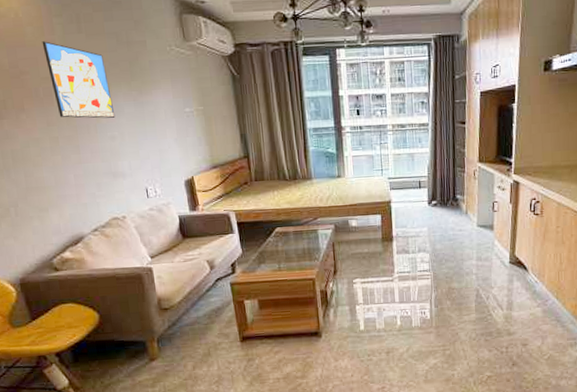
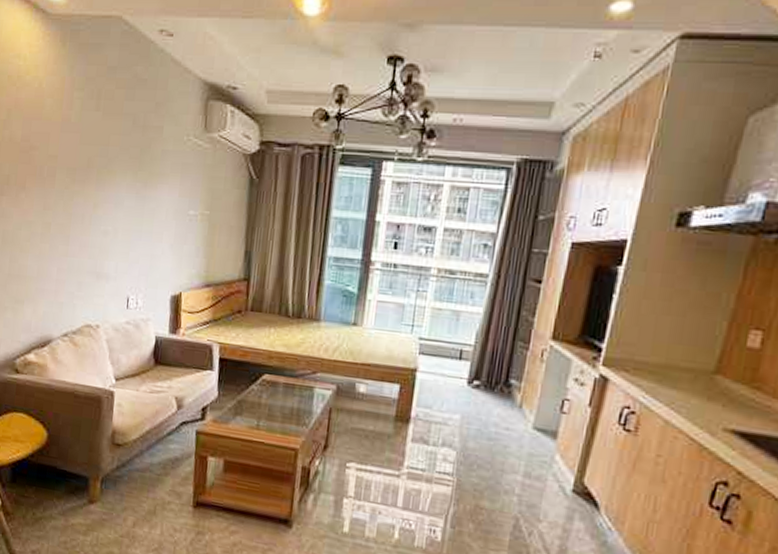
wall art: present [42,41,115,119] -> none [57,116,115,210]

